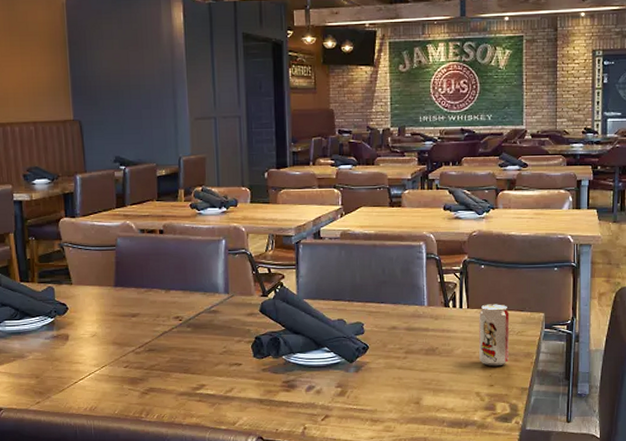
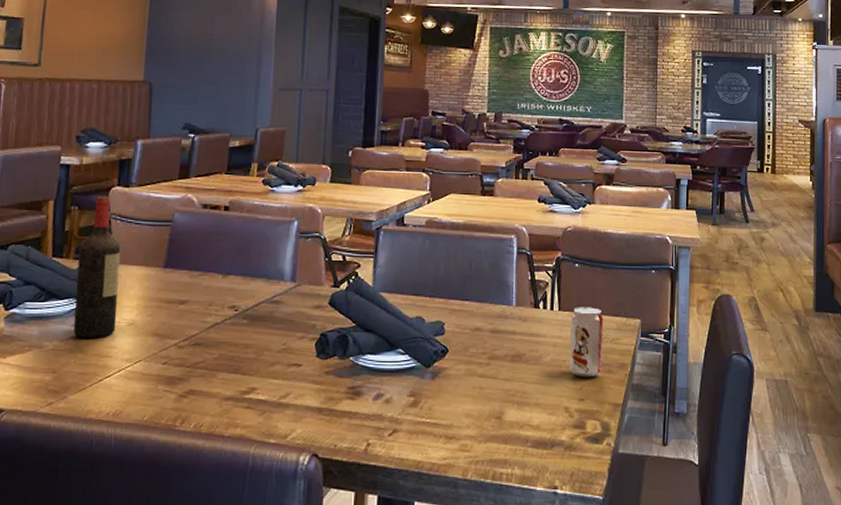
wine bottle: none [40,227,82,349] -> present [73,196,121,338]

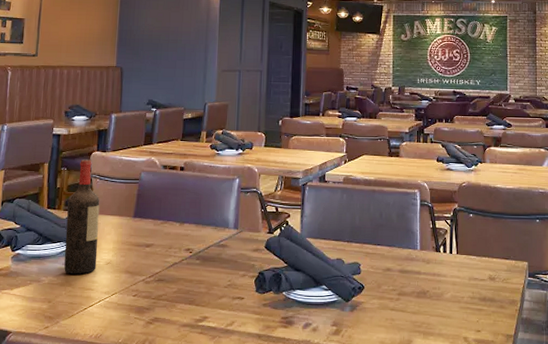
beverage can: present [569,307,604,378] -> none [467,251,496,312]

